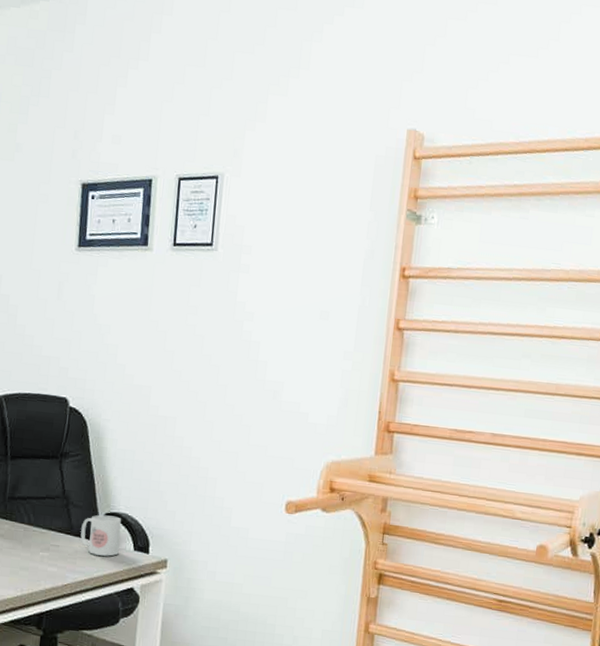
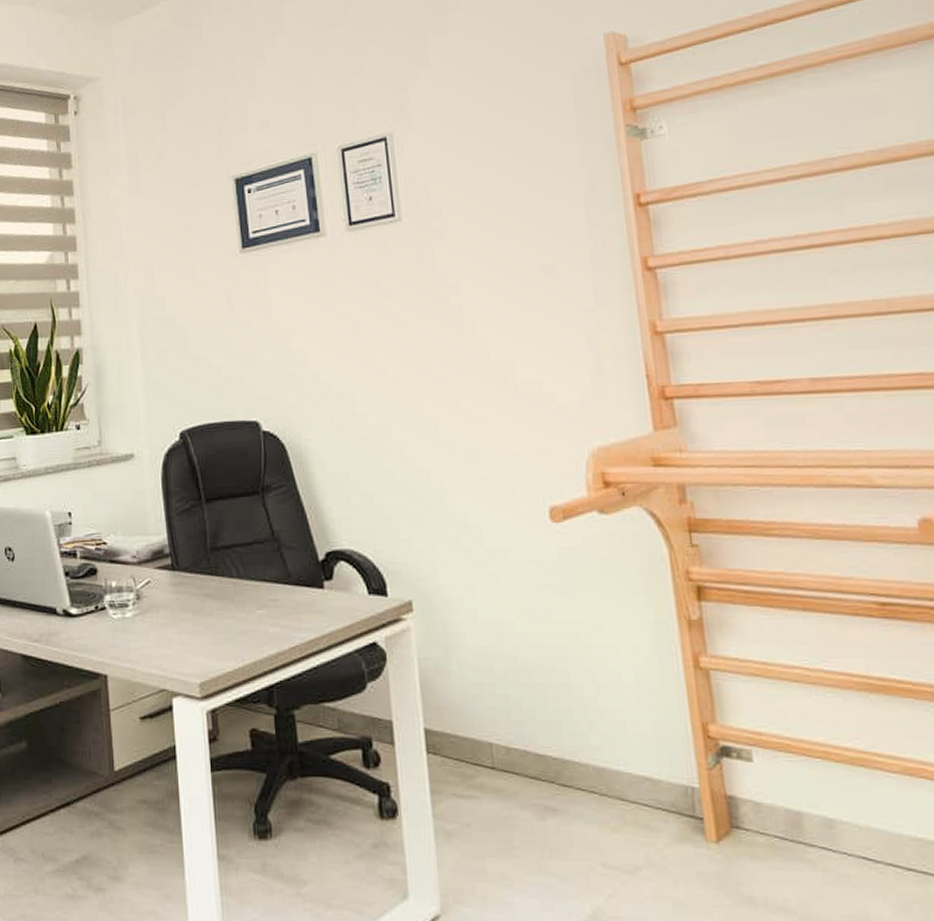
mug: present [80,515,122,557] -> none [300,554,351,606]

